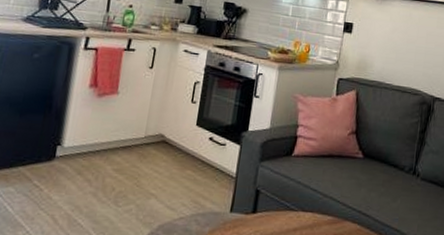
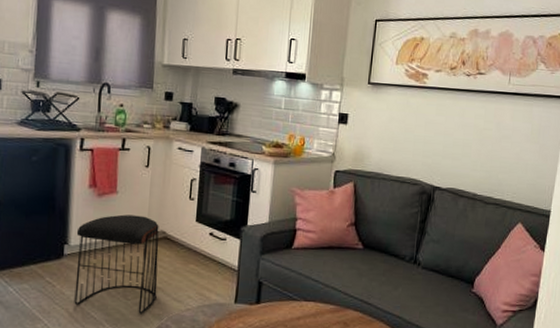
stool: none [60,116,158,223] -> present [74,214,159,314]

